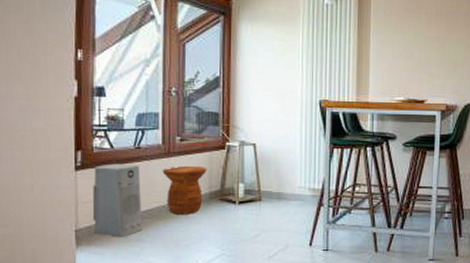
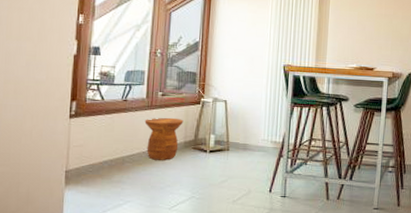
air purifier: present [92,163,143,237] -> none [81,113,126,178]

